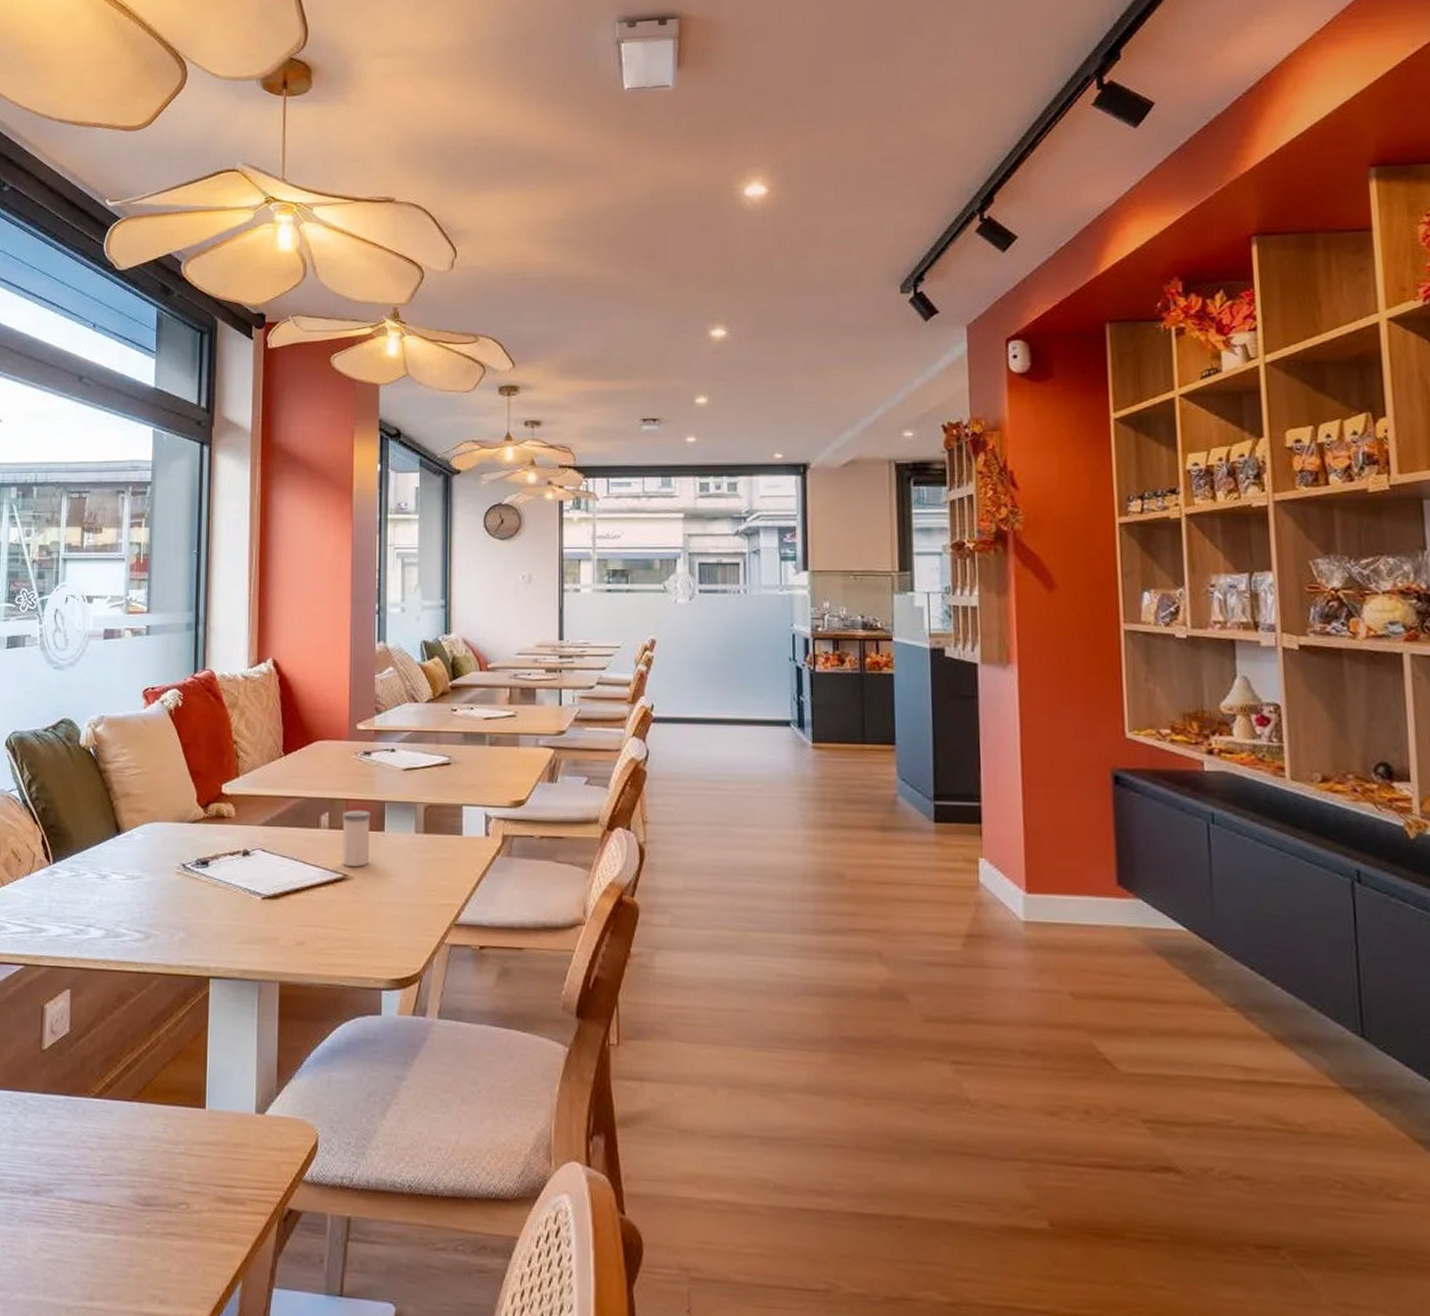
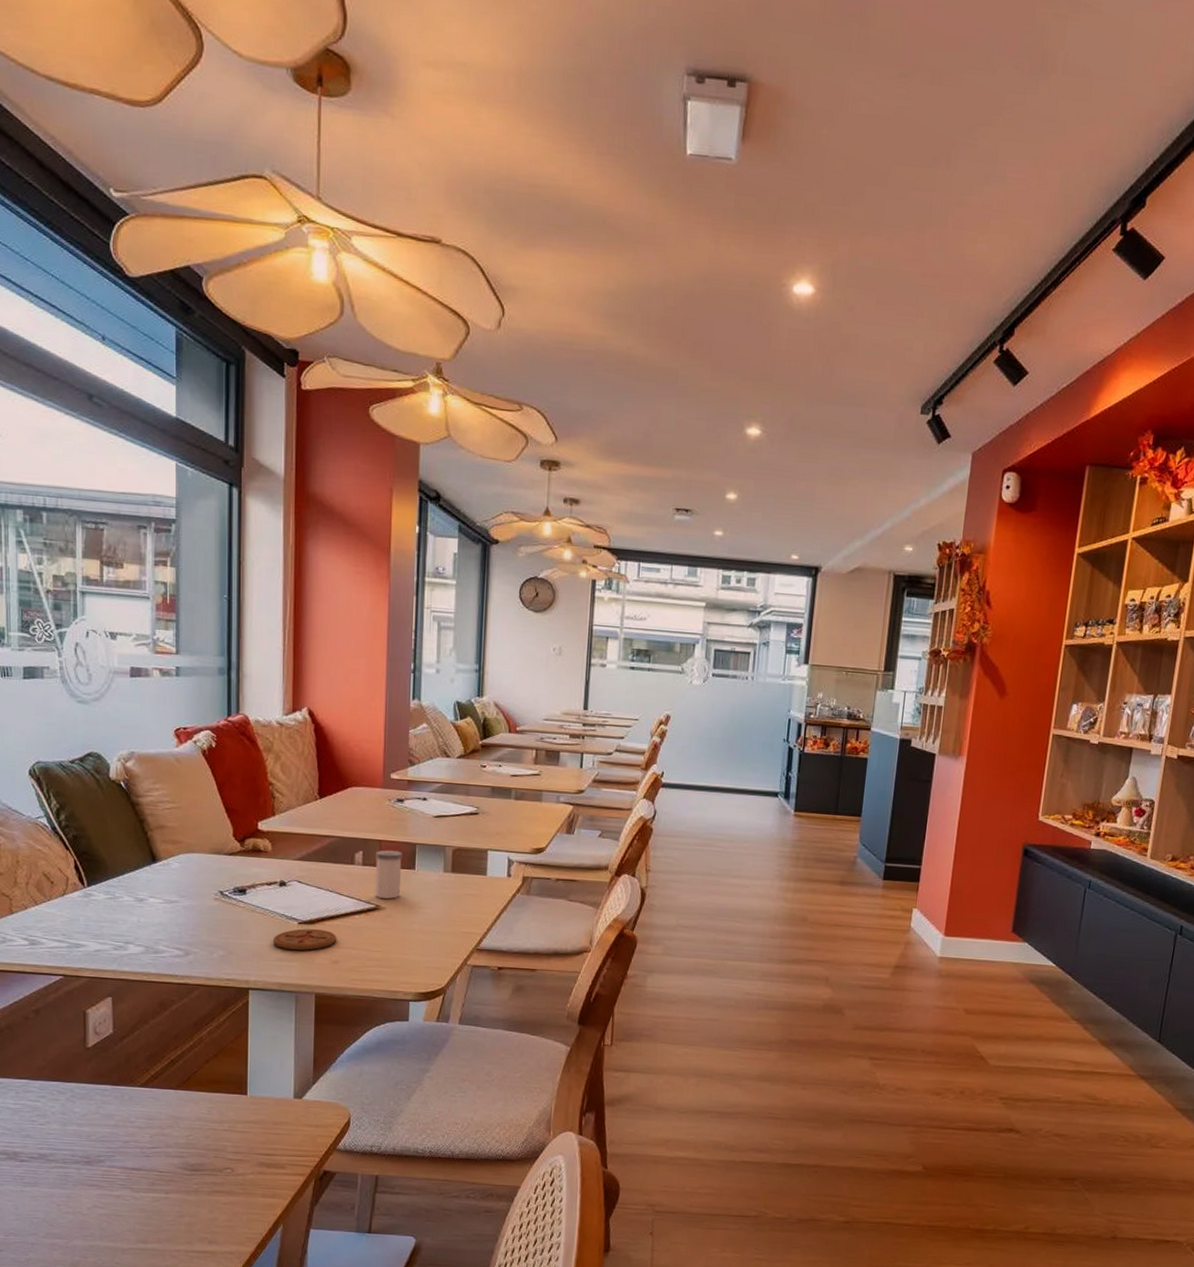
coaster: none [236,904,303,930] -> present [273,928,337,951]

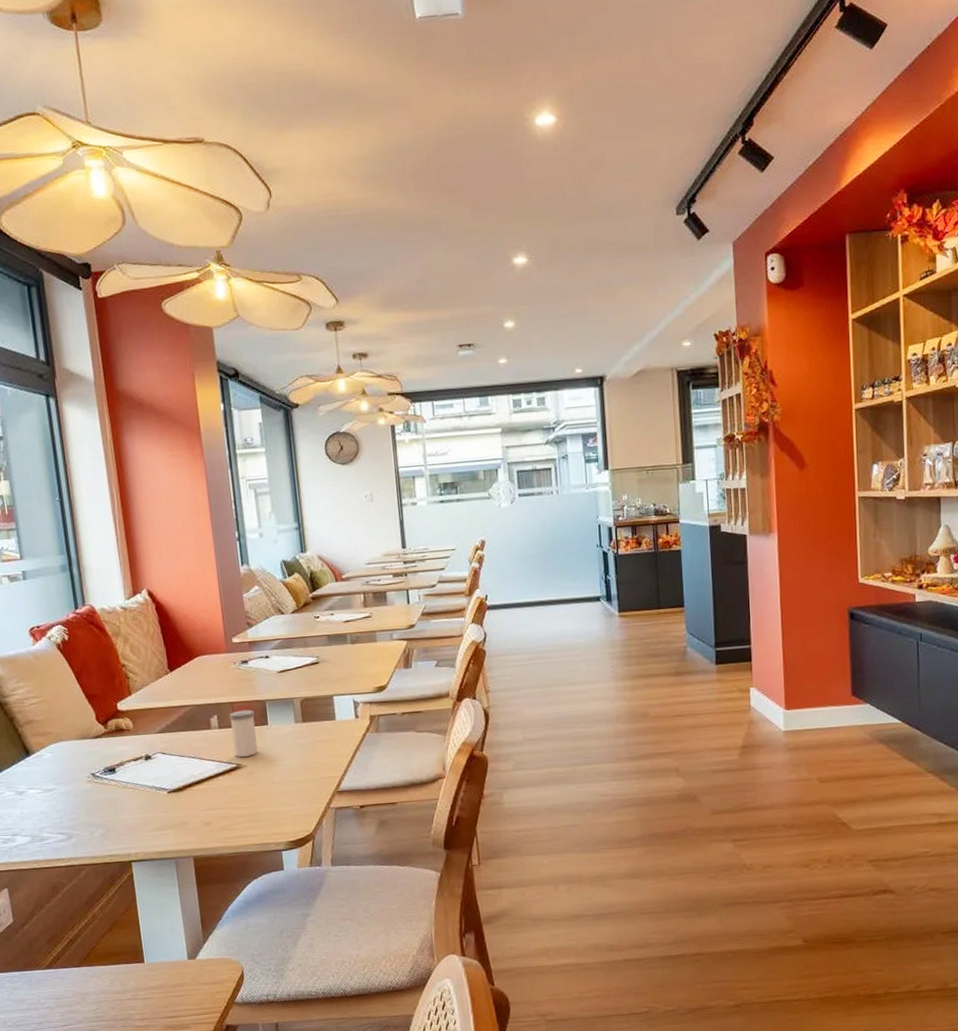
coaster: present [273,928,337,951] -> none [147,795,206,819]

